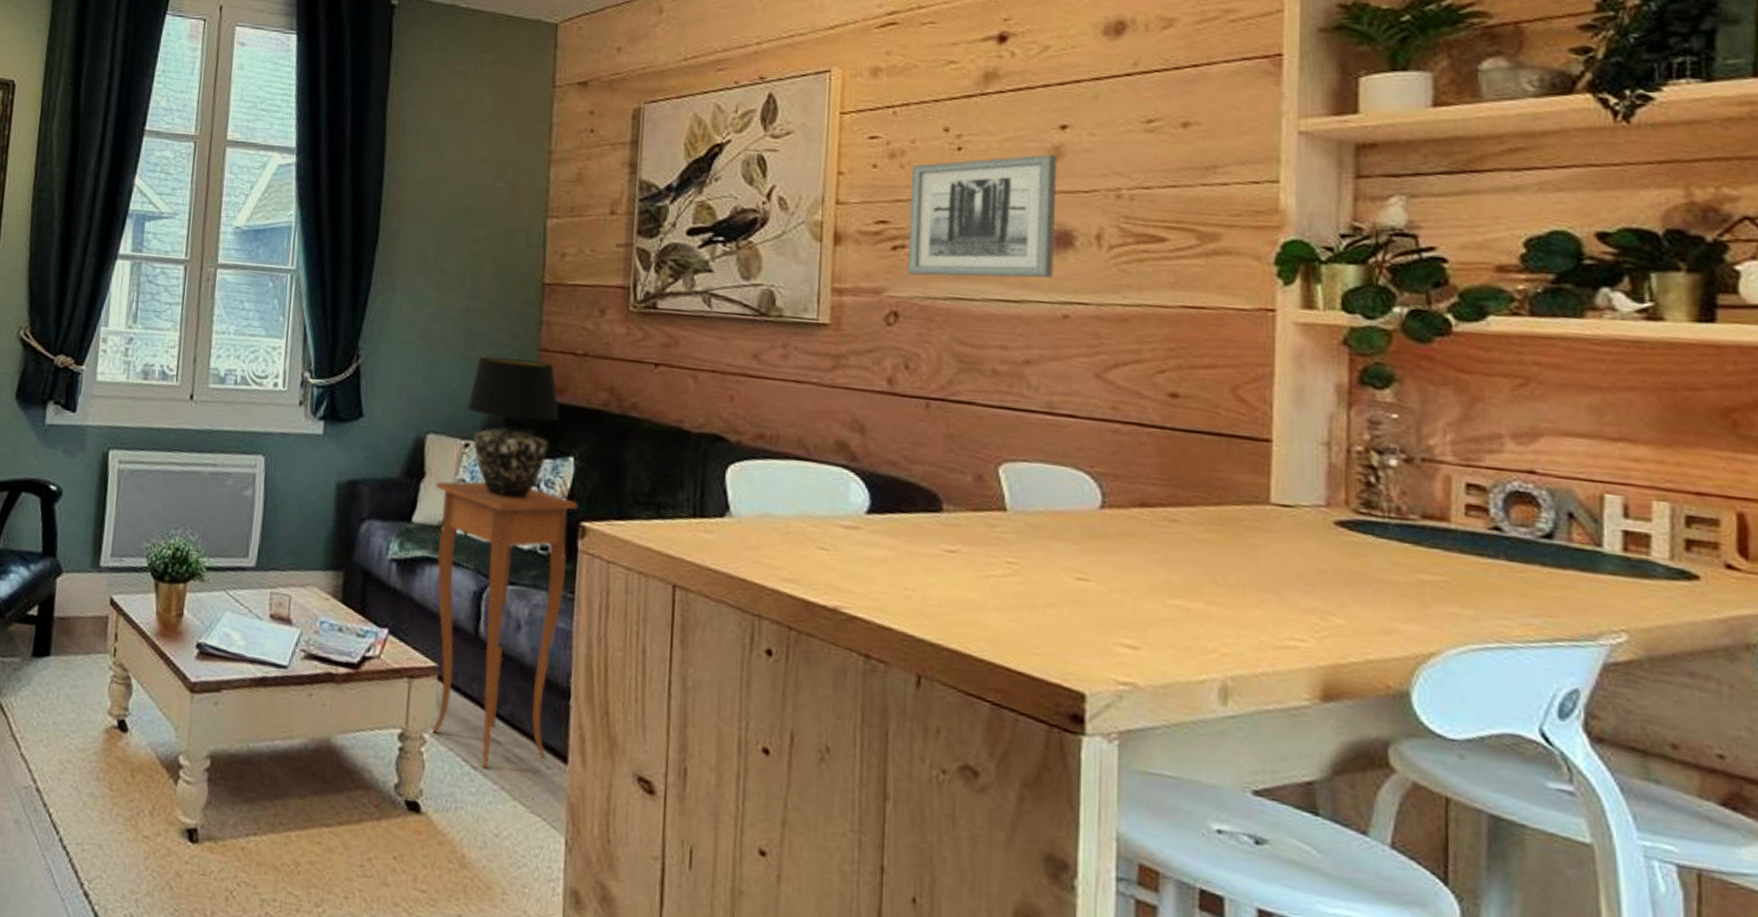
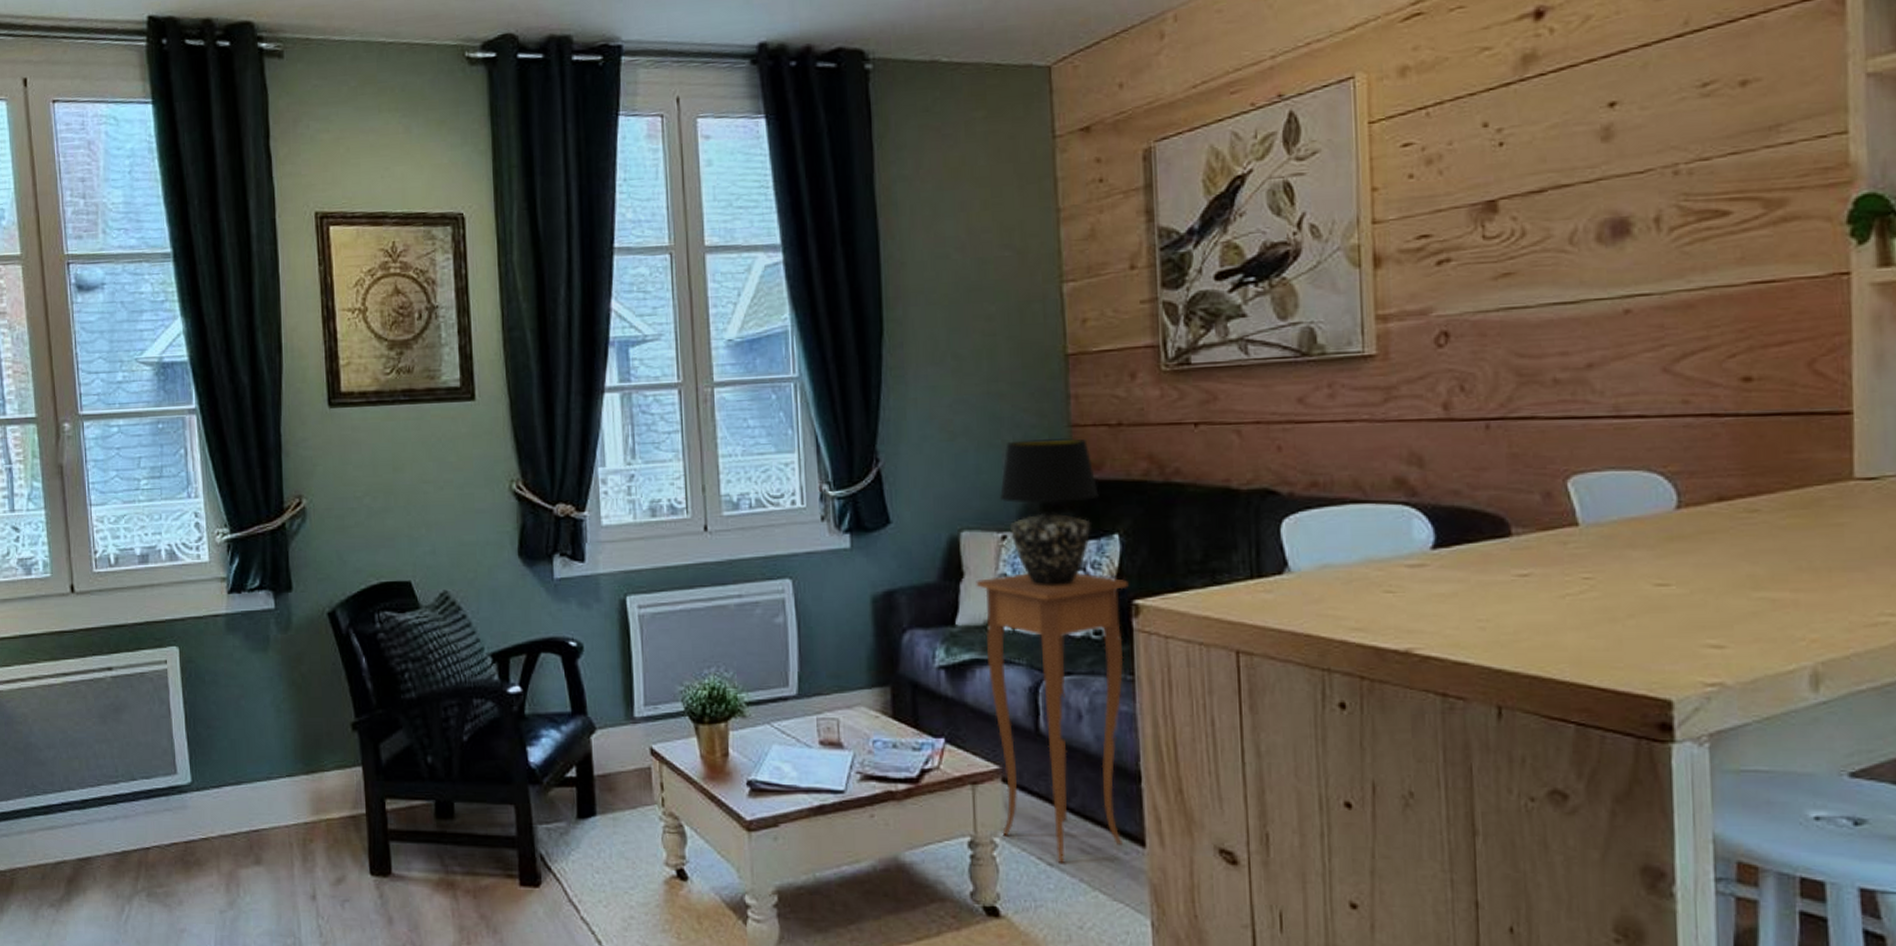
wall art: present [907,154,1057,278] -> none [1451,137,1612,289]

